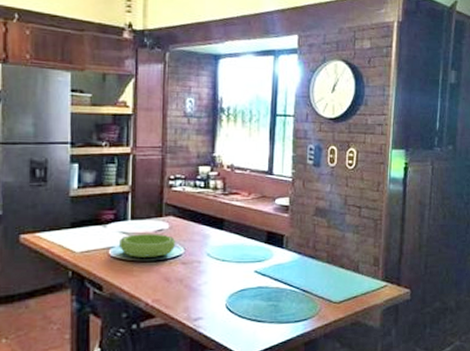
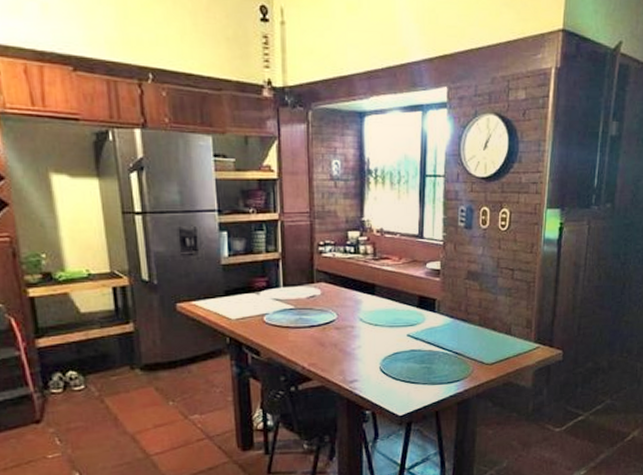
bowl: present [120,234,176,257] -> none [273,300,329,324]

